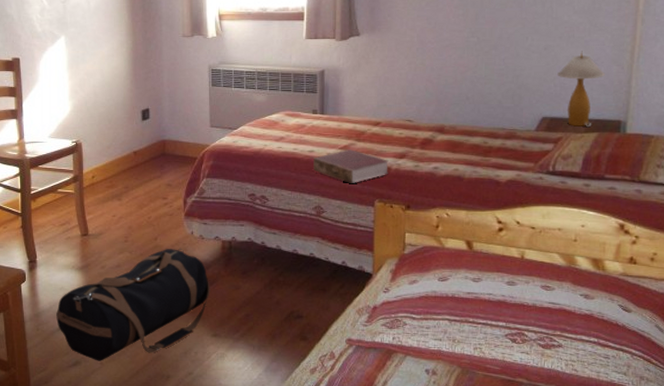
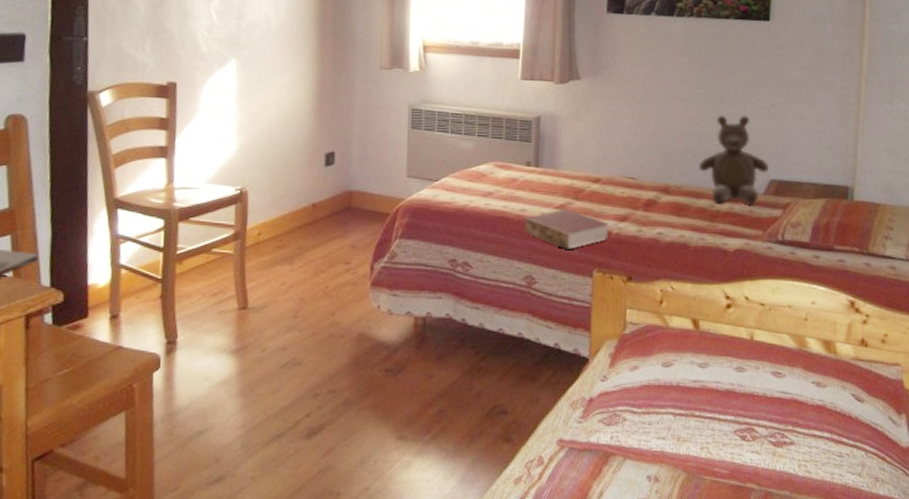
duffel bag: present [56,248,210,361] -> none [197,325,398,476]
teddy bear: none [472,60,541,140] -> present [698,115,769,204]
table lamp: present [557,51,605,128] -> none [785,109,832,193]

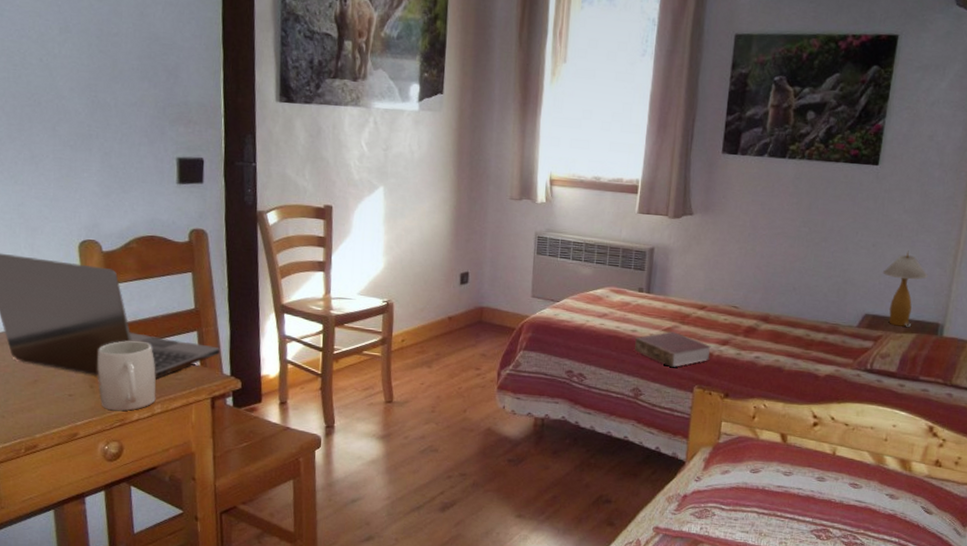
teddy bear: present [698,115,769,204] -> none [797,252,864,335]
table lamp: none [785,109,832,193] -> present [883,250,928,328]

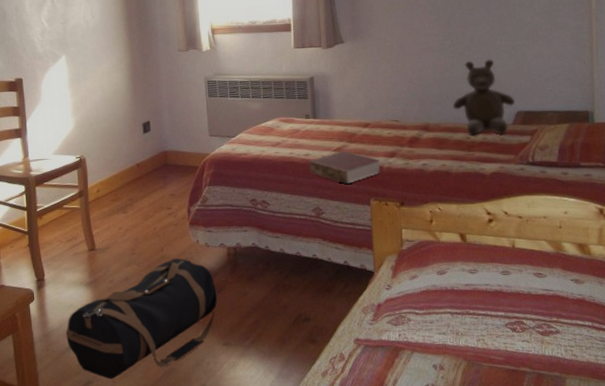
duffel bag: none [351,422,519,538] -> present [66,257,219,379]
teddy bear: none [797,252,864,335] -> present [452,59,515,135]
table lamp: present [883,250,928,328] -> none [527,48,569,119]

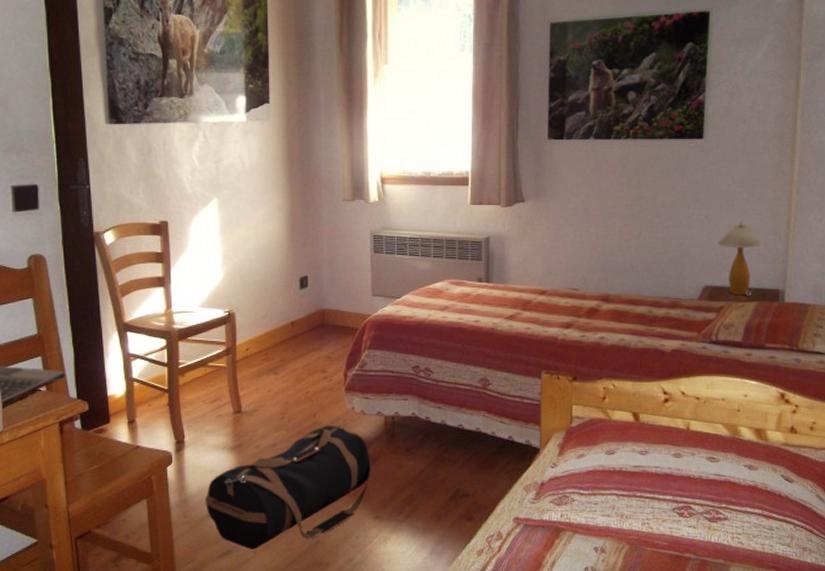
book: present [309,151,381,184] -> none [479,319,555,354]
teddy bear: present [452,59,515,135] -> none [636,228,703,309]
table lamp: none [527,48,569,119] -> present [718,220,763,297]

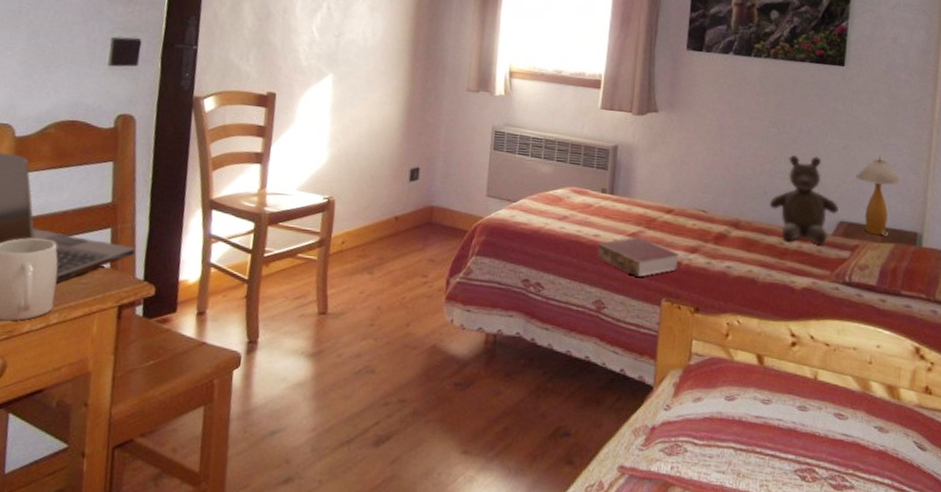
duffel bag: present [206,424,372,550] -> none [271,338,466,479]
book: none [479,319,555,354] -> present [597,237,679,277]
teddy bear: none [636,228,703,309] -> present [769,154,838,244]

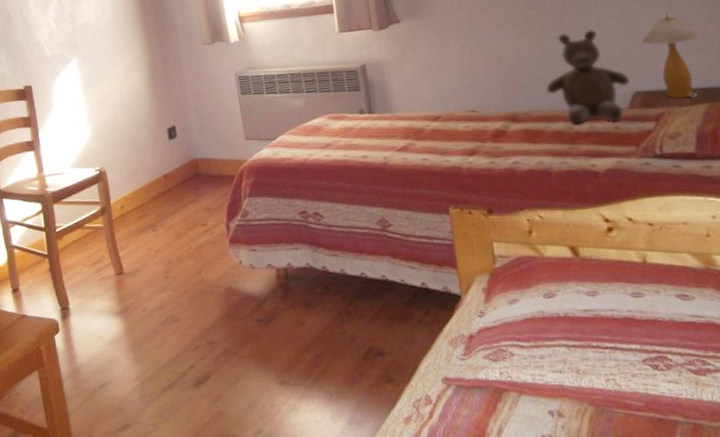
book: present [597,237,679,277] -> none [368,150,460,190]

